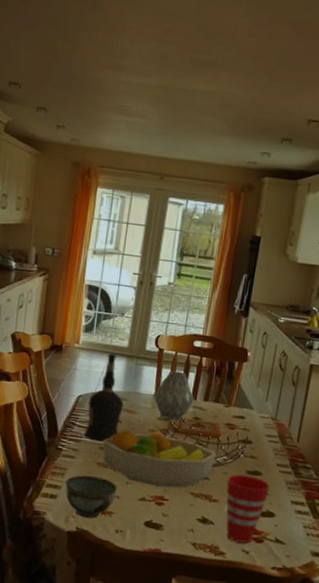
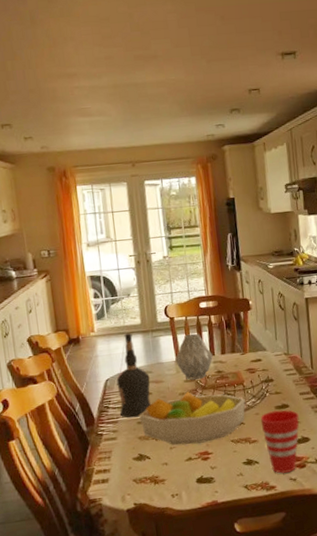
bowl: present [65,475,117,518] -> none [113,450,164,492]

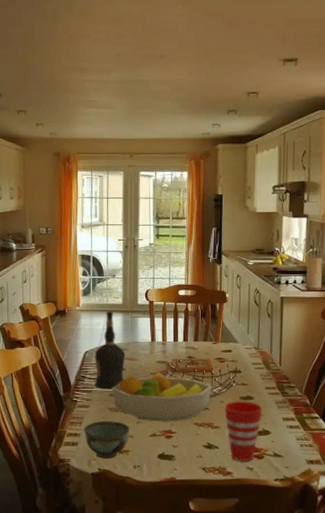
bowl: none [113,450,164,492] -> present [84,421,130,458]
vase: present [175,333,214,380] -> none [150,318,187,361]

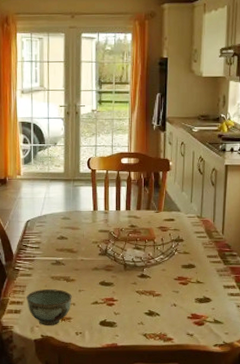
liquor bottle: present [94,310,125,390] -> none [36,179,67,258]
fruit bowl: present [112,372,212,422] -> none [54,241,154,290]
cup: present [224,400,262,461] -> none [166,268,204,328]

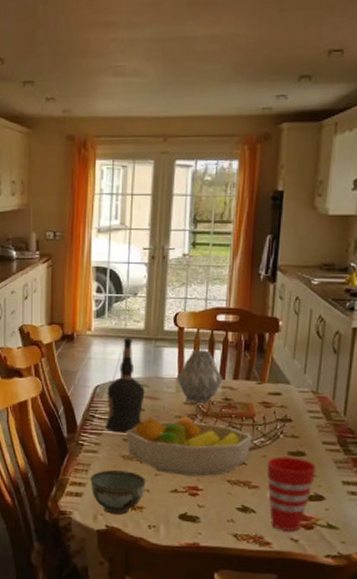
liquor bottle: none [36,179,67,258] -> present [106,337,145,433]
fruit bowl: none [54,241,154,290] -> present [126,416,252,476]
vase: none [92,187,129,230] -> present [177,349,224,403]
cup: none [166,268,204,328] -> present [267,455,316,531]

